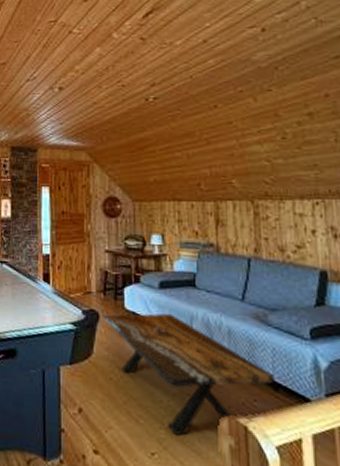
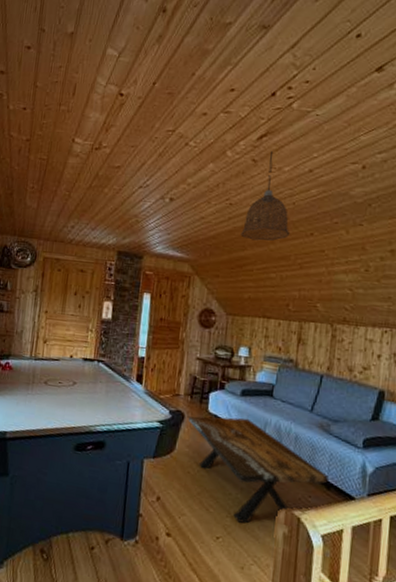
pendant lamp: none [137,27,192,120] -> present [240,151,291,241]

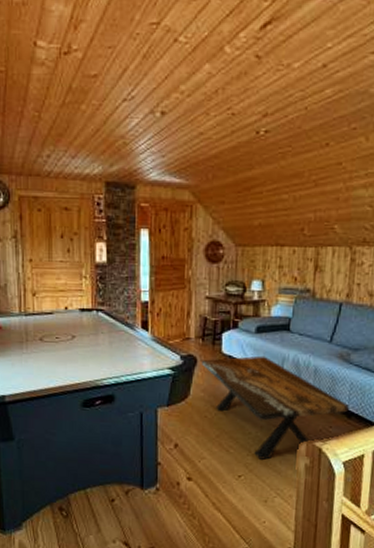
pendant lamp: present [240,151,291,241] -> none [246,43,303,157]

